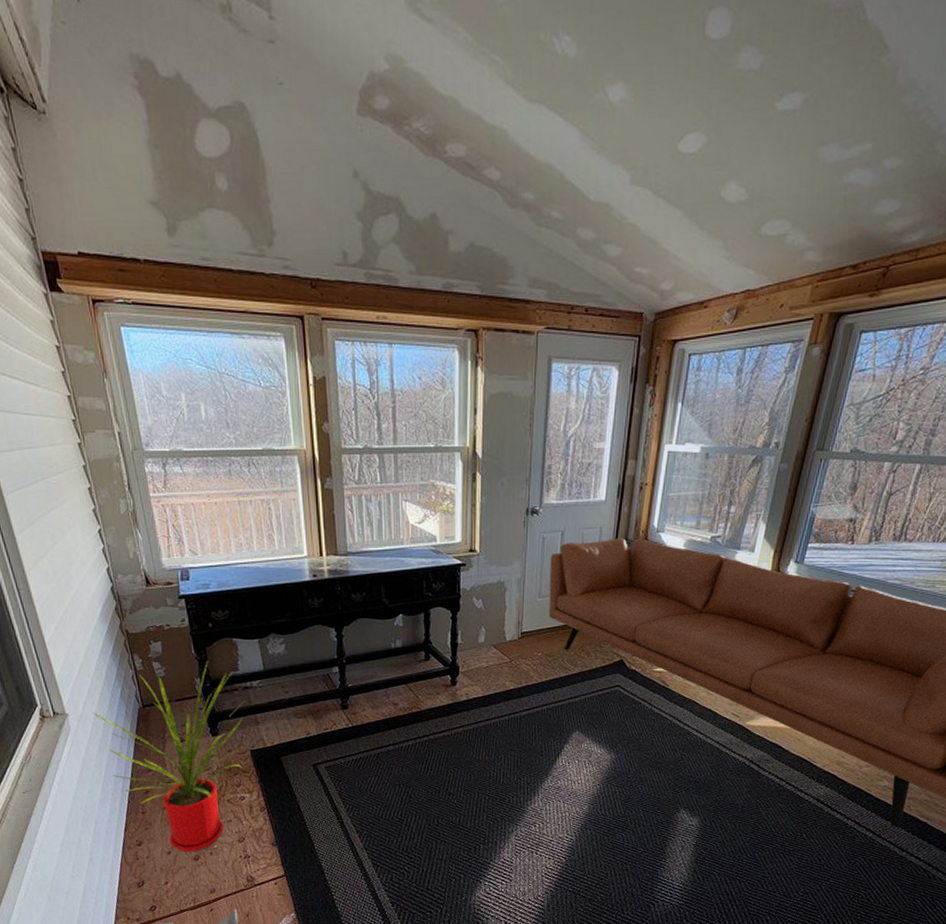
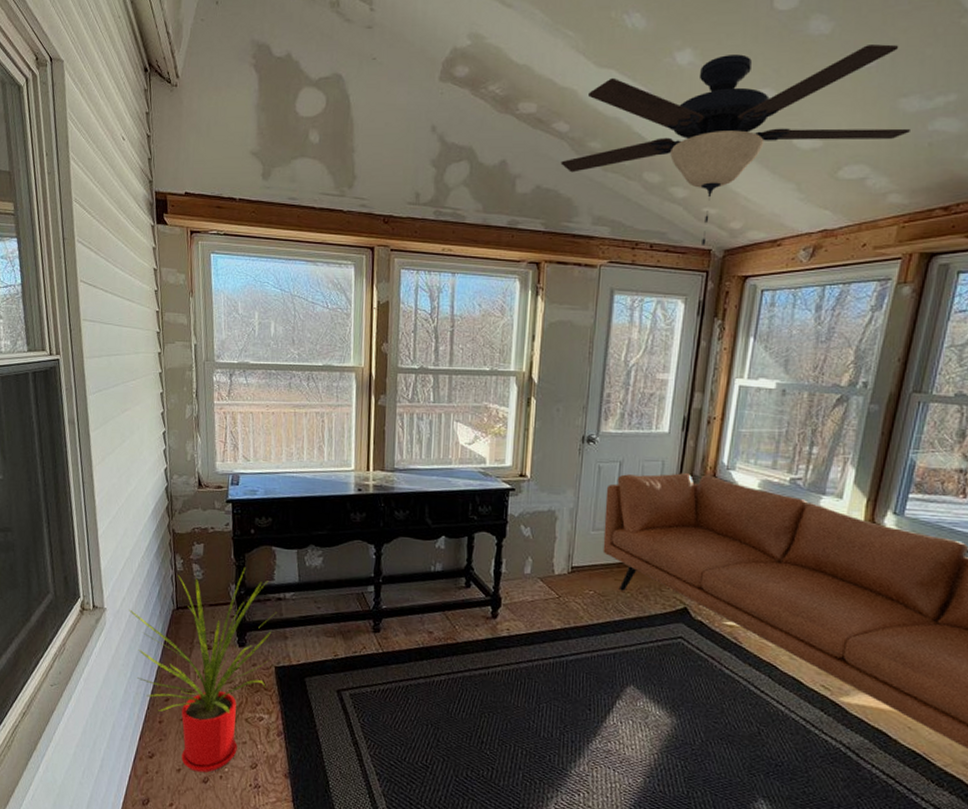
ceiling fan: none [494,84,829,308] -> present [560,44,912,245]

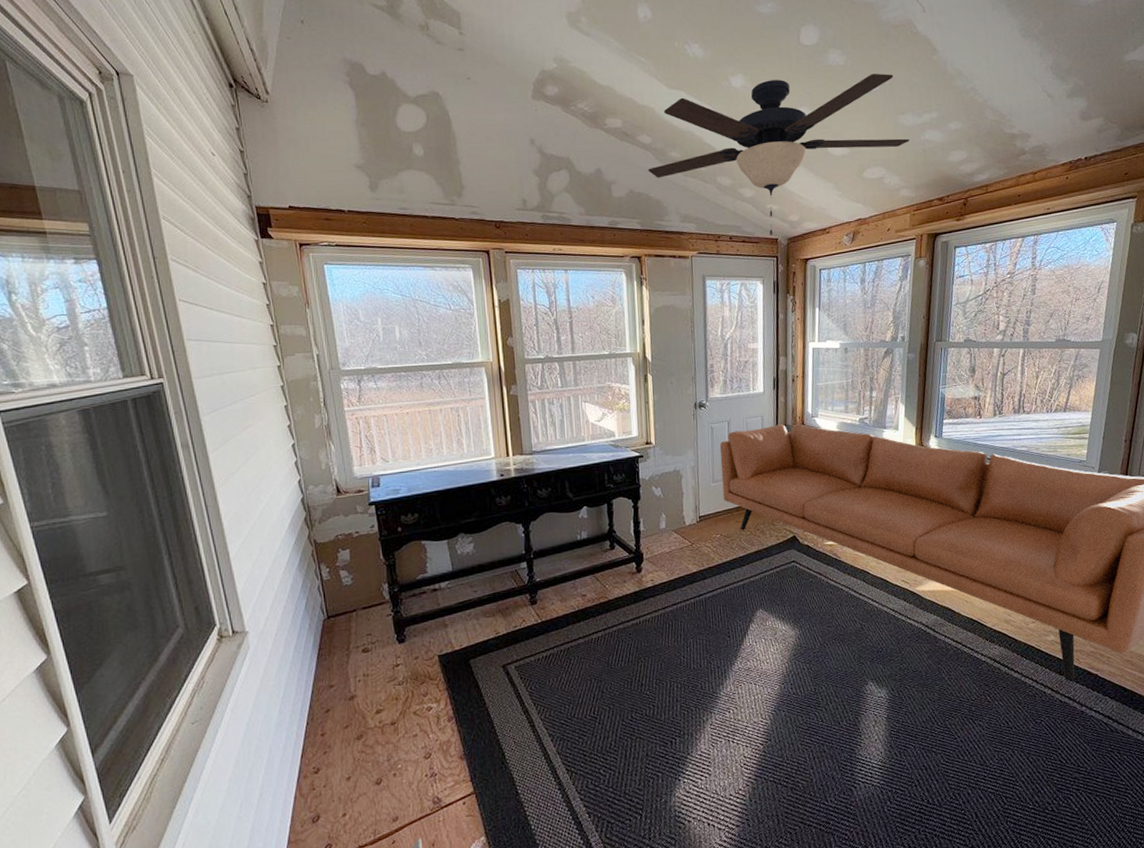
house plant: present [129,568,277,773] -> none [274,566,434,776]

